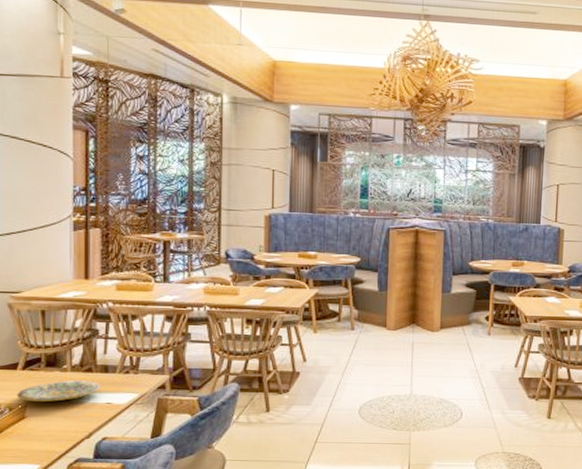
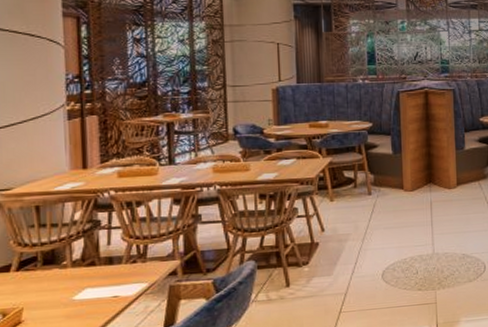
plate: present [16,380,102,402] -> none [10,275,107,304]

